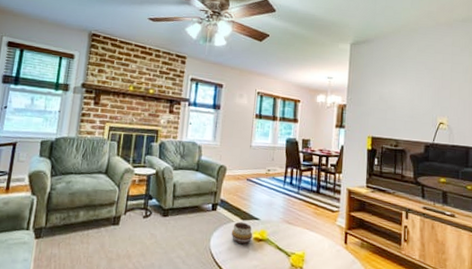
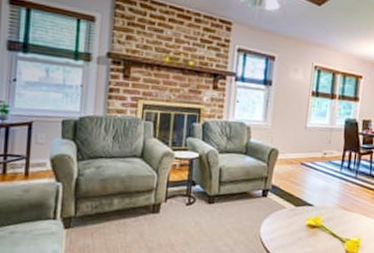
decorative bowl: present [231,221,253,244] -> none [283,208,306,231]

